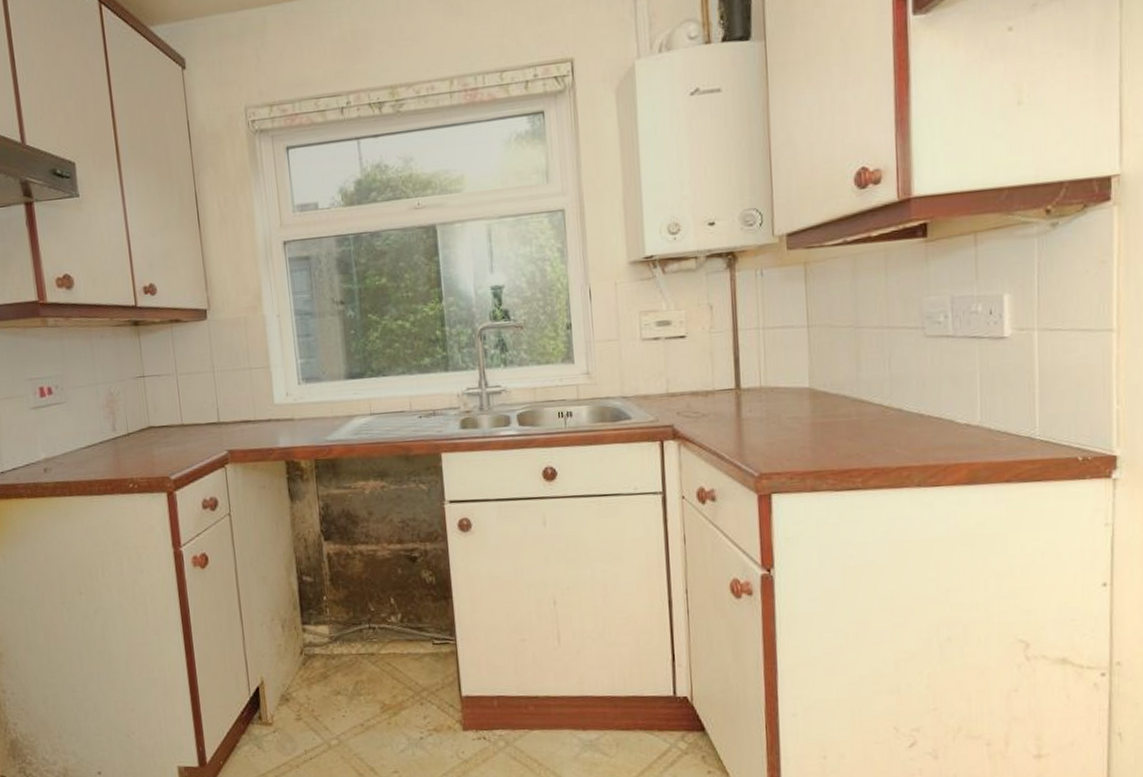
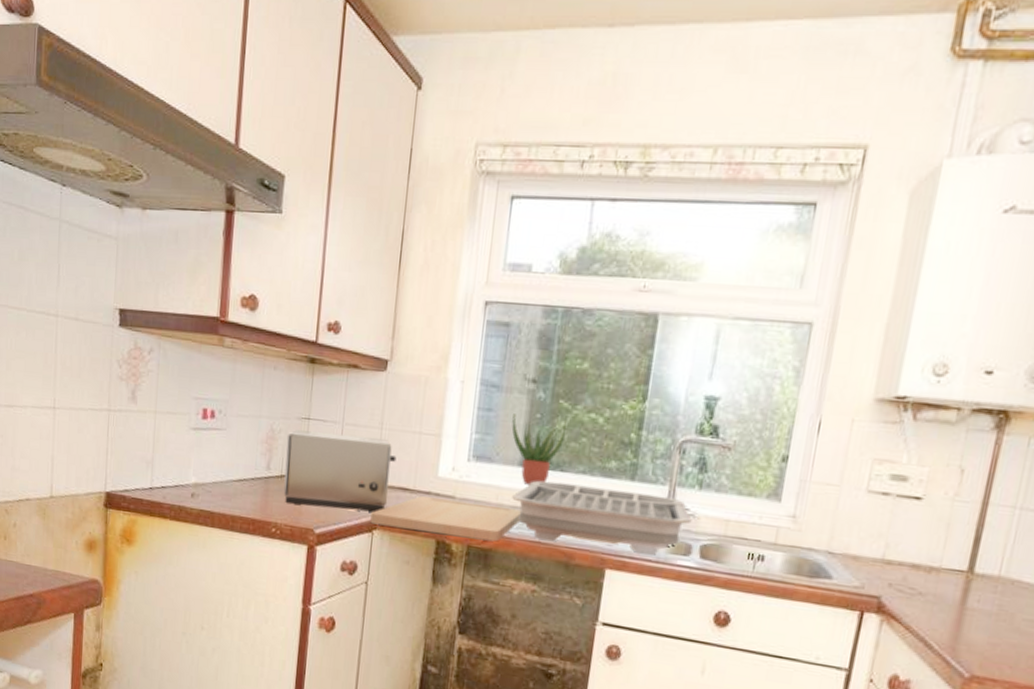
toaster: none [125,380,234,459] -> present [283,430,397,513]
cutting board: none [220,417,357,459] -> present [370,496,521,542]
potted plant: none [330,331,381,395] -> present [511,414,567,485]
dish rack: none [345,379,505,441] -> present [512,480,692,557]

